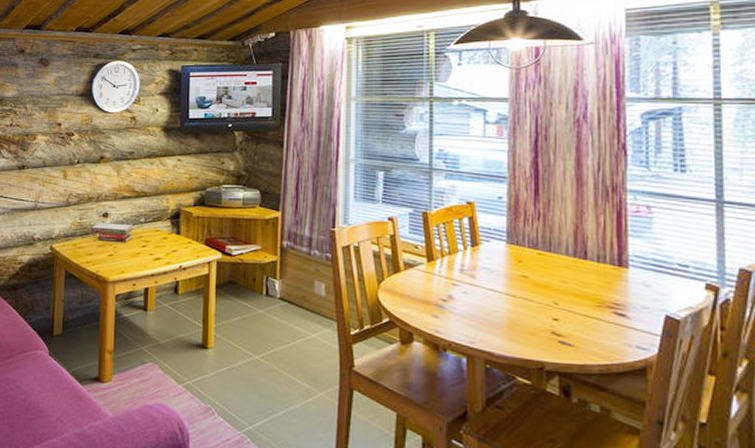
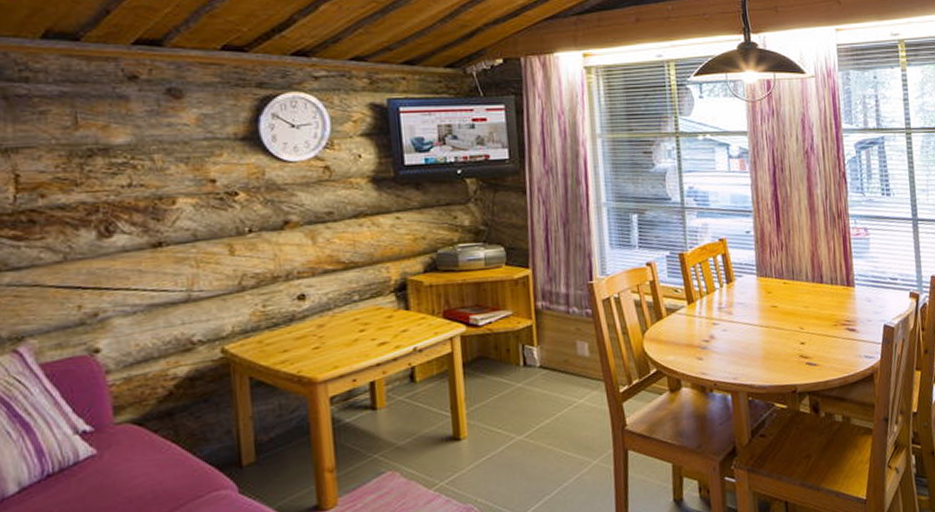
books: present [91,223,134,243] -> none [282,305,346,332]

